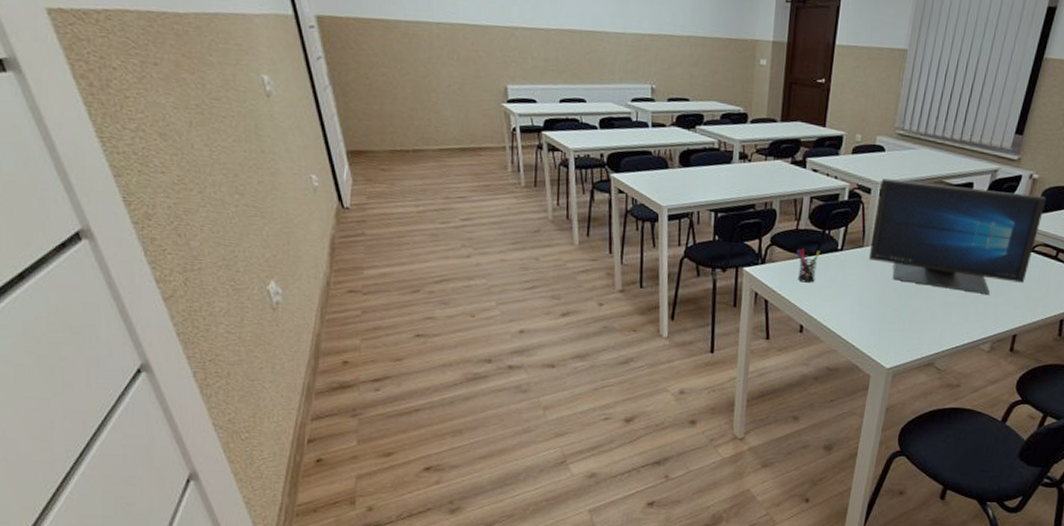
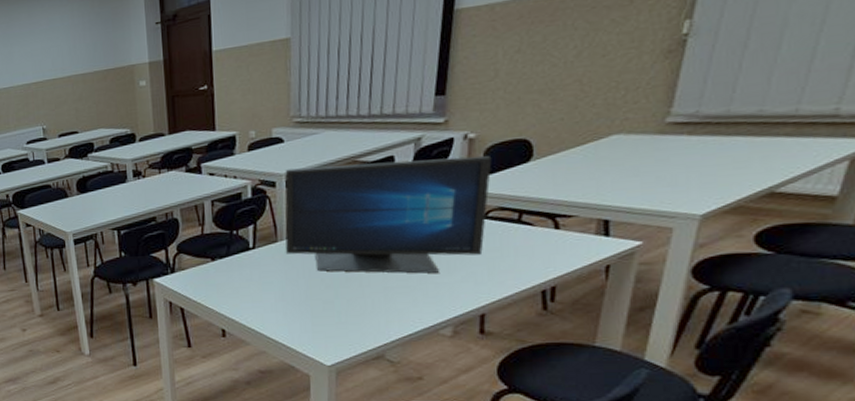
pen holder: present [796,248,821,283] -> none [206,252,231,286]

